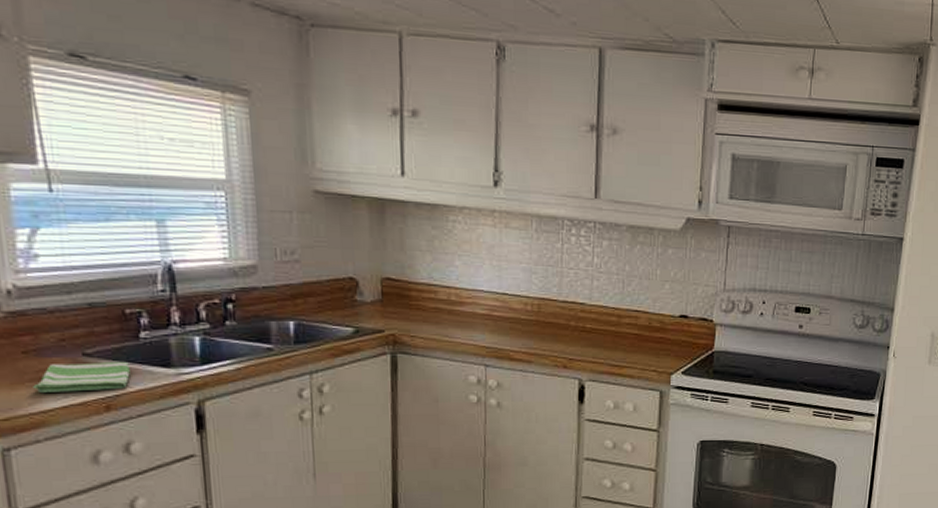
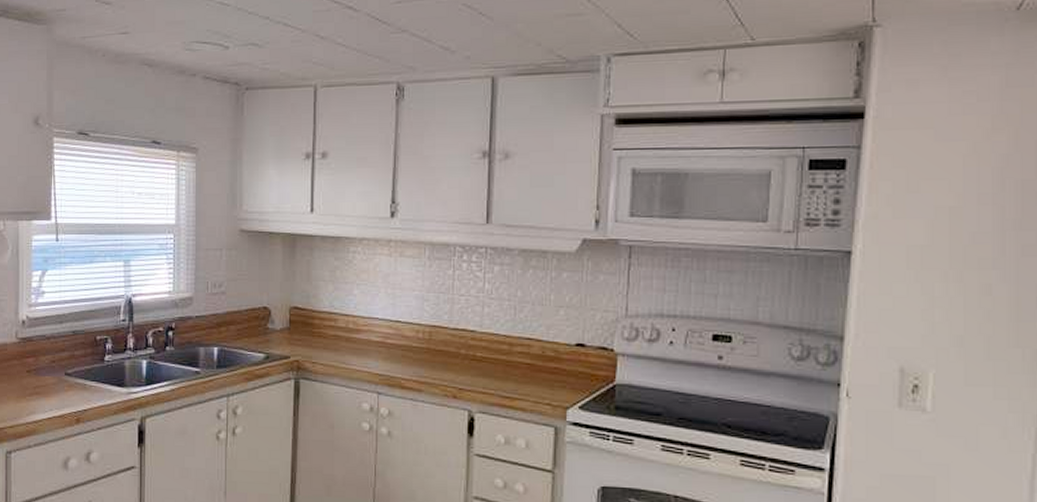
dish towel: present [33,361,130,394] -> none [31,380,95,407]

